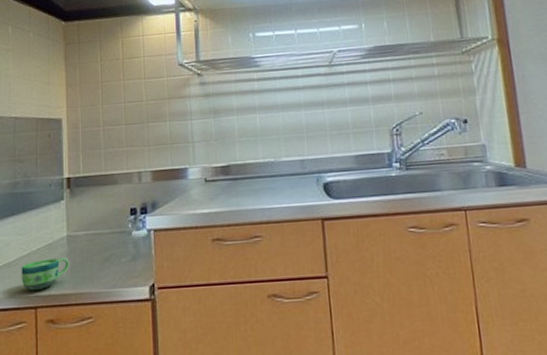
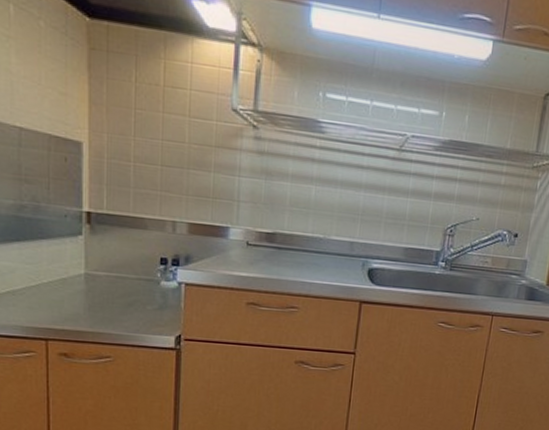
cup: present [21,257,69,290] -> none [29,293,87,323]

